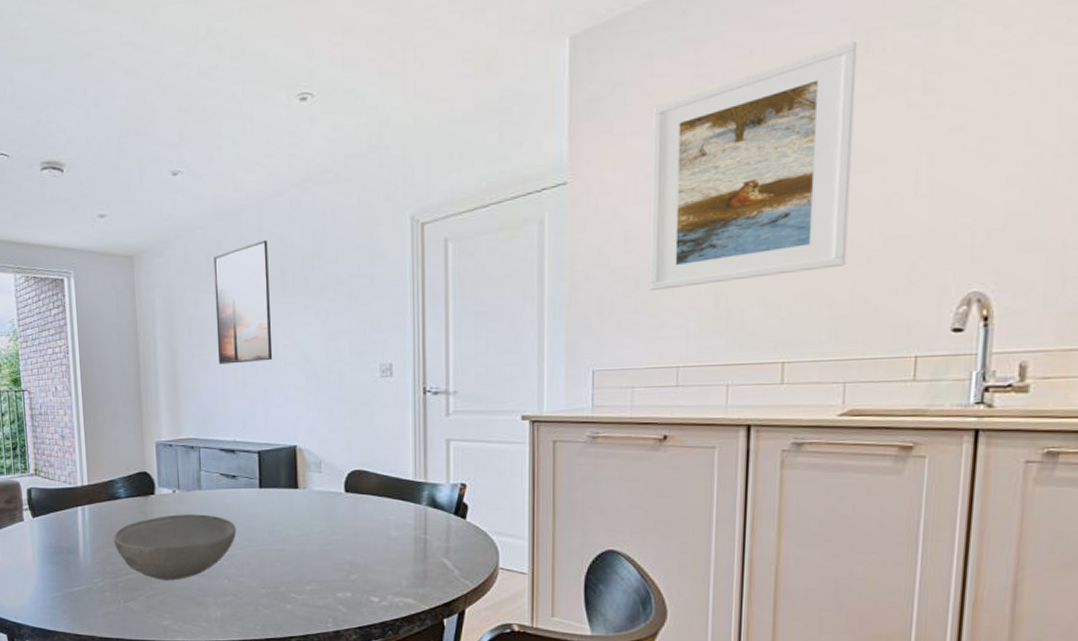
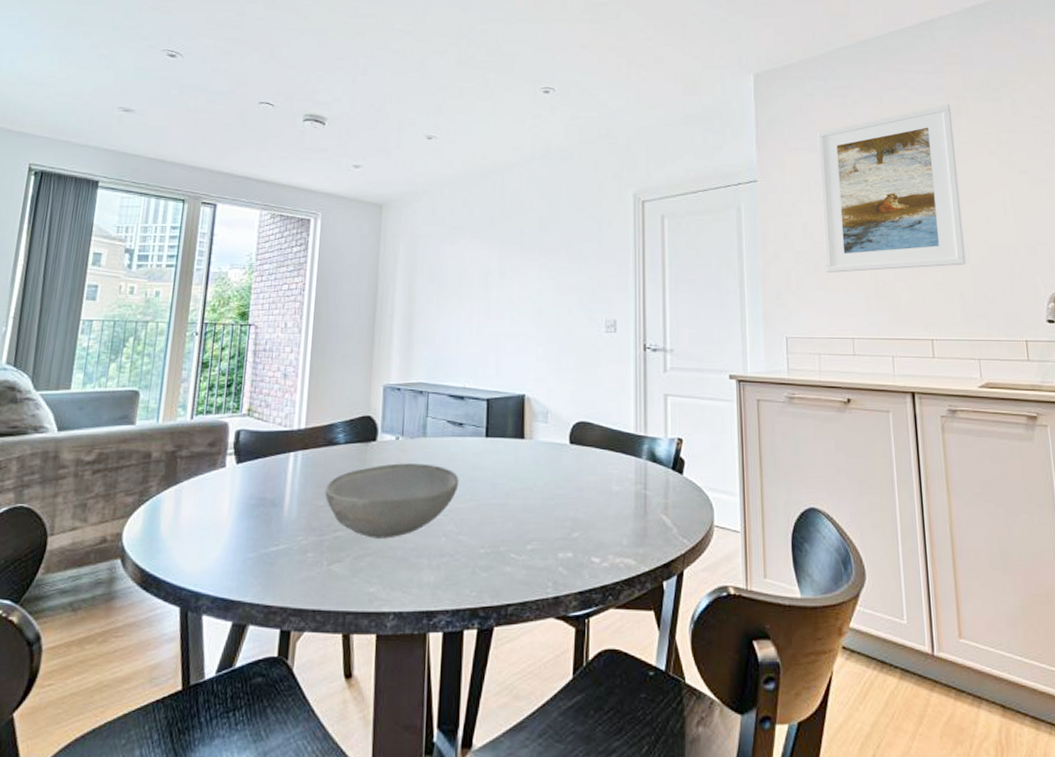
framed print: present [213,239,273,365] -> none [454,202,509,312]

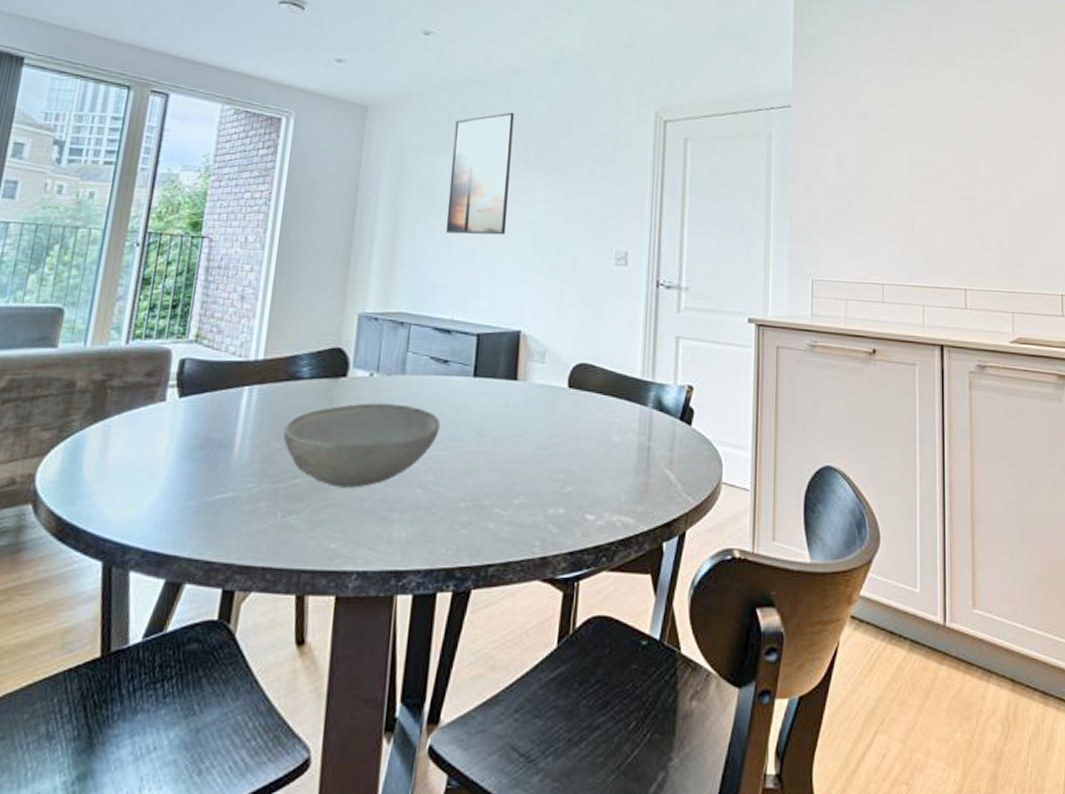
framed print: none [454,202,509,312] -> present [445,112,514,235]
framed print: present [817,104,966,273] -> none [858,35,1006,212]

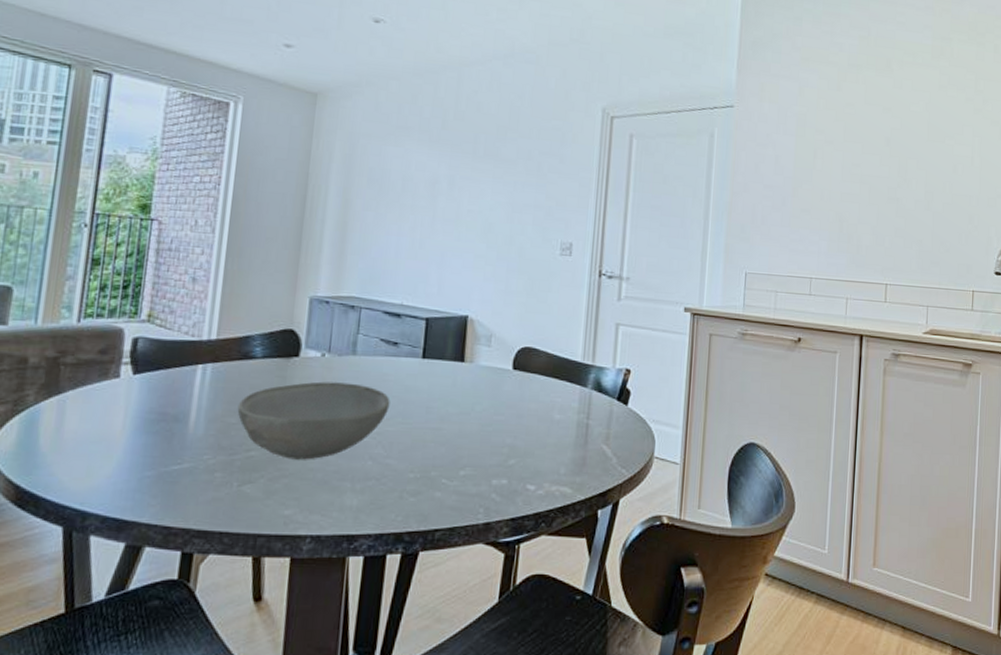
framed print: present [445,112,514,235] -> none [395,103,464,225]

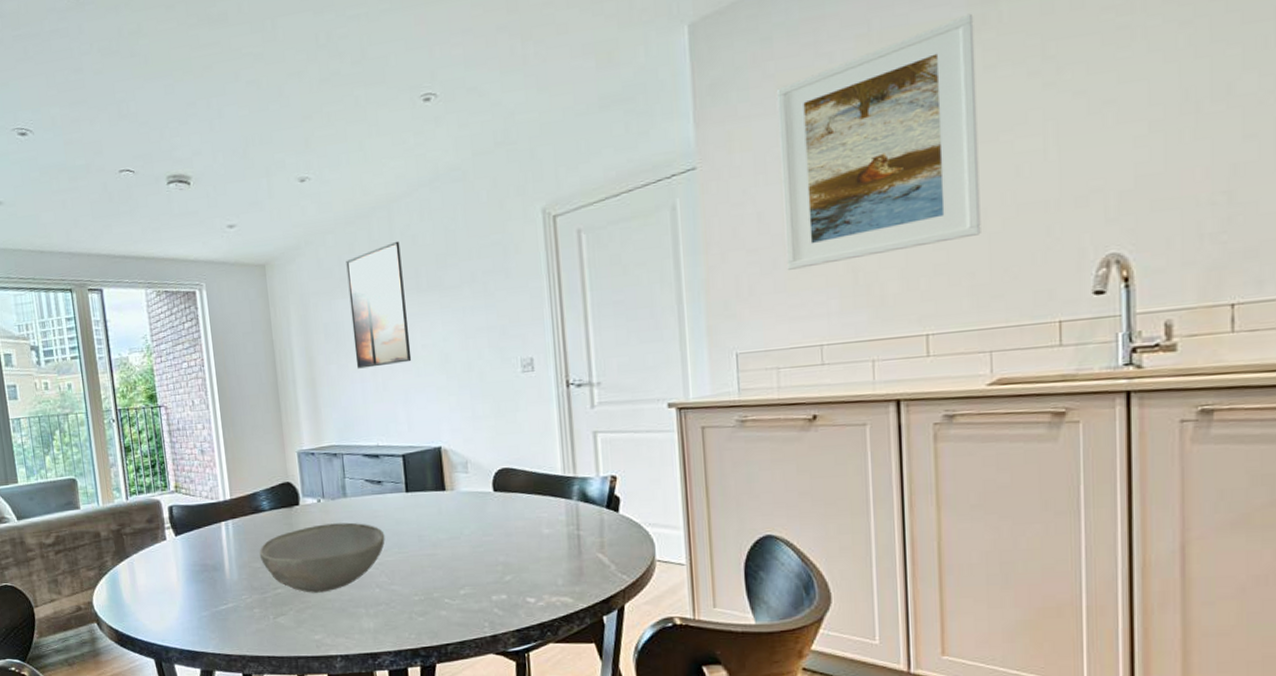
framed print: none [395,103,464,225] -> present [346,241,412,369]
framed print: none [792,44,936,212] -> present [776,13,981,270]

